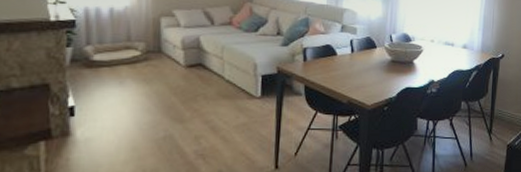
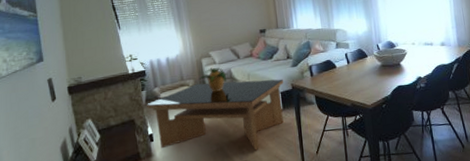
coffee table: none [71,49,267,143] -> present [147,79,284,151]
potted plant: none [151,30,195,62] -> present [198,66,228,91]

